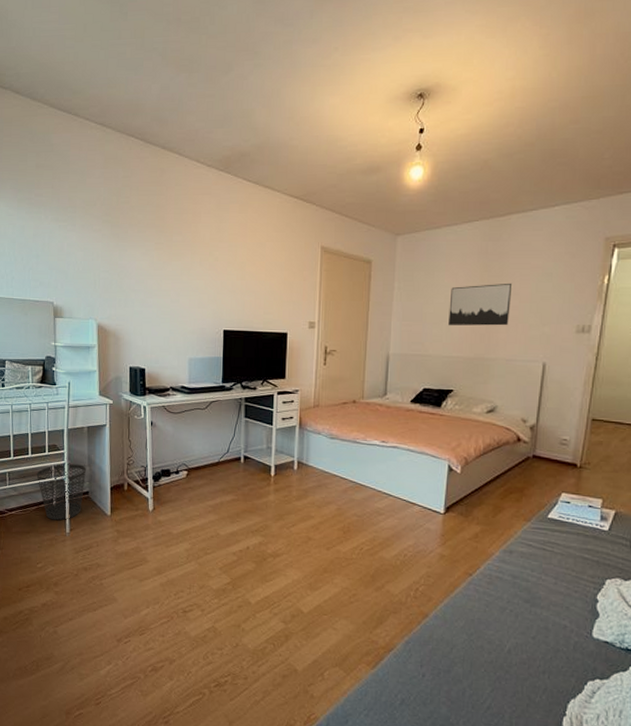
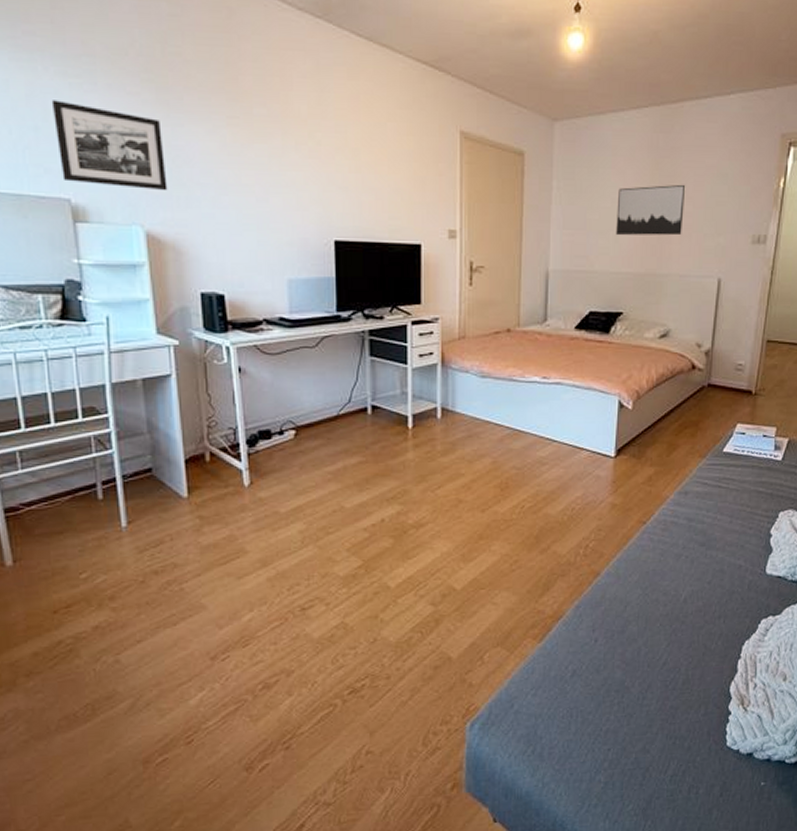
wastebasket: present [36,464,86,521] -> none [66,432,146,512]
picture frame: none [47,237,114,296] -> present [51,100,168,191]

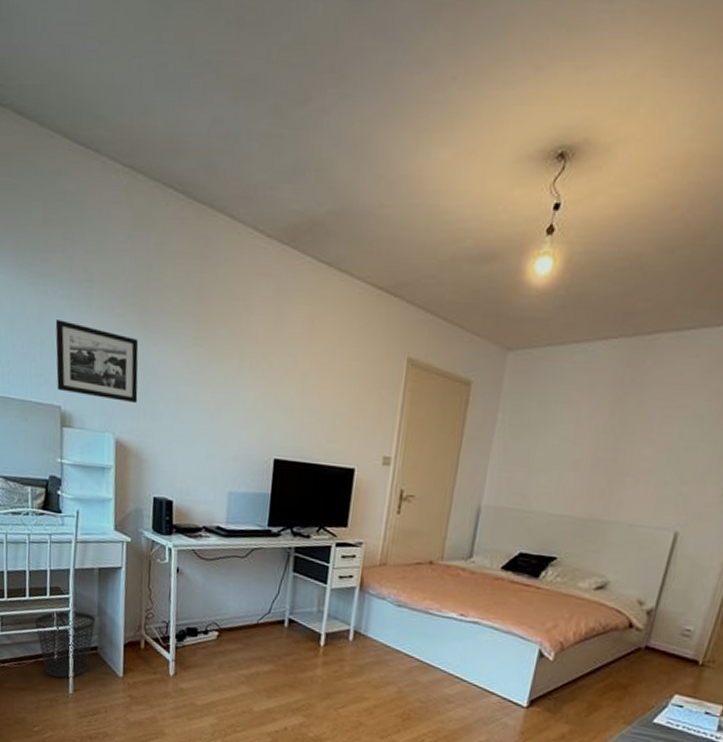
wastebasket: none [66,432,146,512] -> present [34,611,95,679]
wall art: present [616,184,686,236] -> none [560,424,650,481]

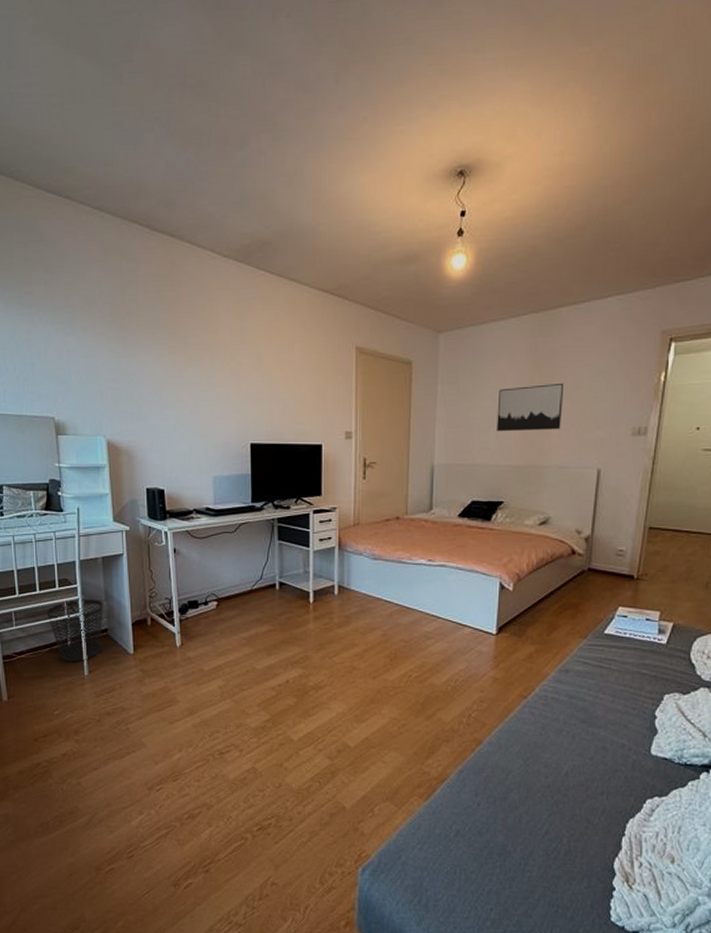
picture frame: present [55,319,139,404] -> none [43,342,124,408]
wall art: none [560,424,650,481] -> present [497,382,564,432]

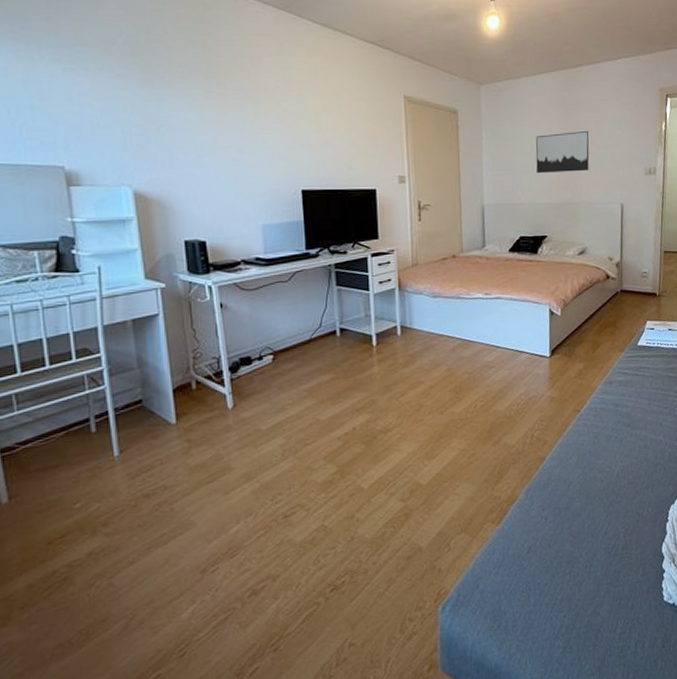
wastebasket: present [46,599,103,662] -> none [60,368,136,445]

